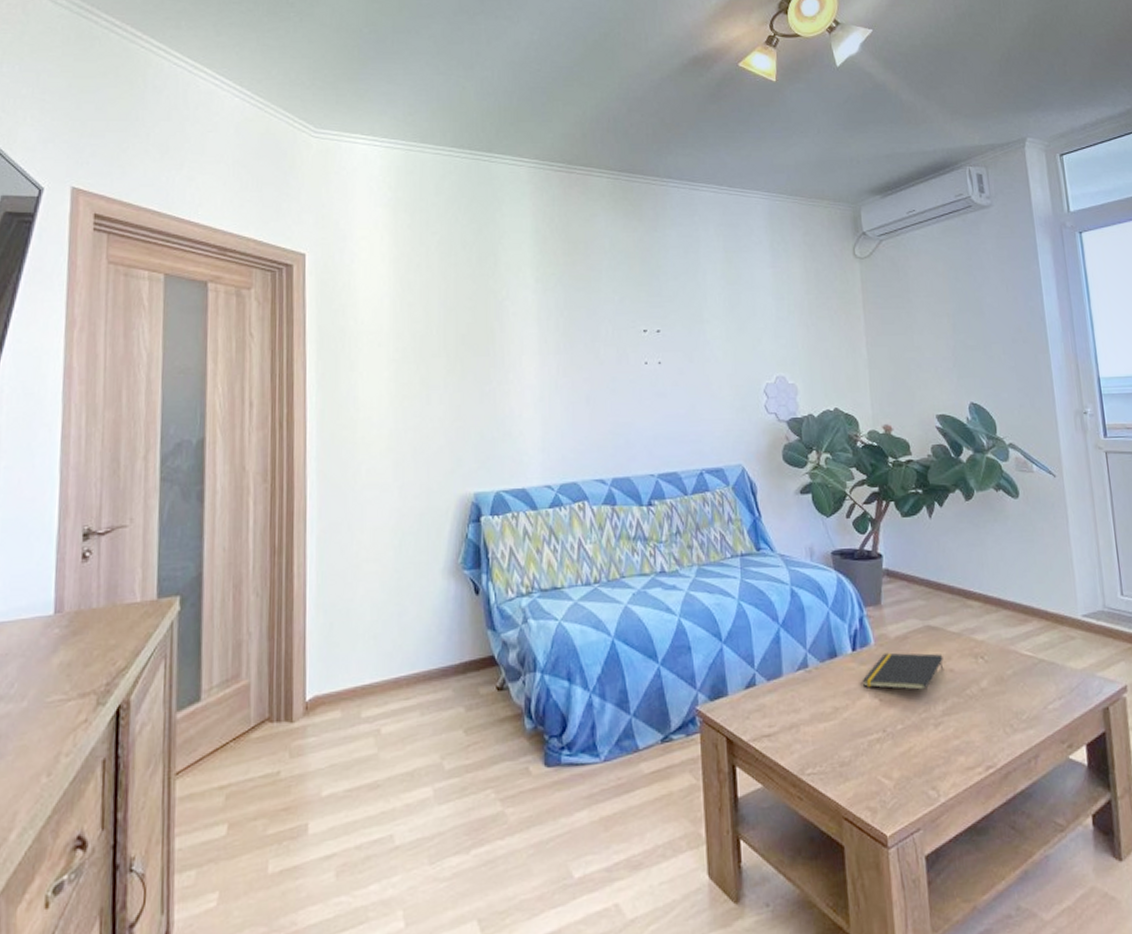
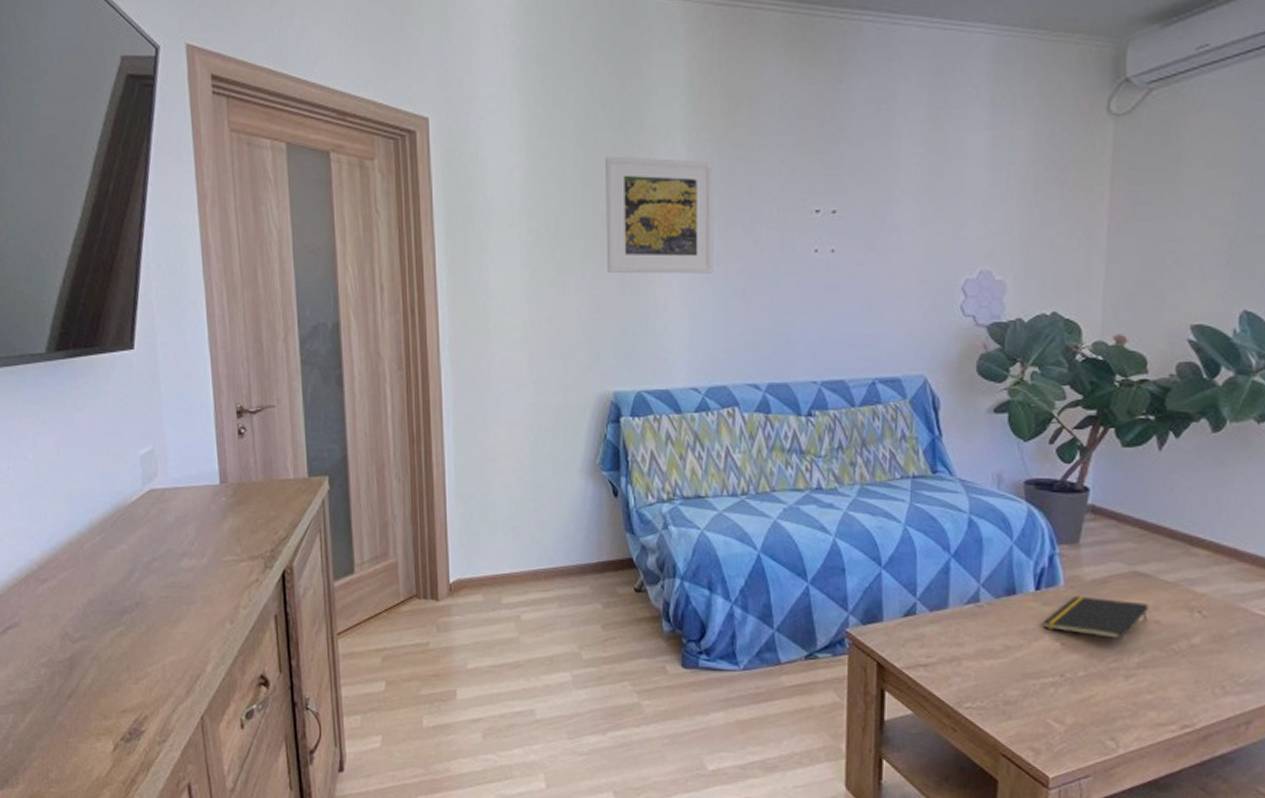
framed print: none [465,286,561,386] -> present [606,156,714,274]

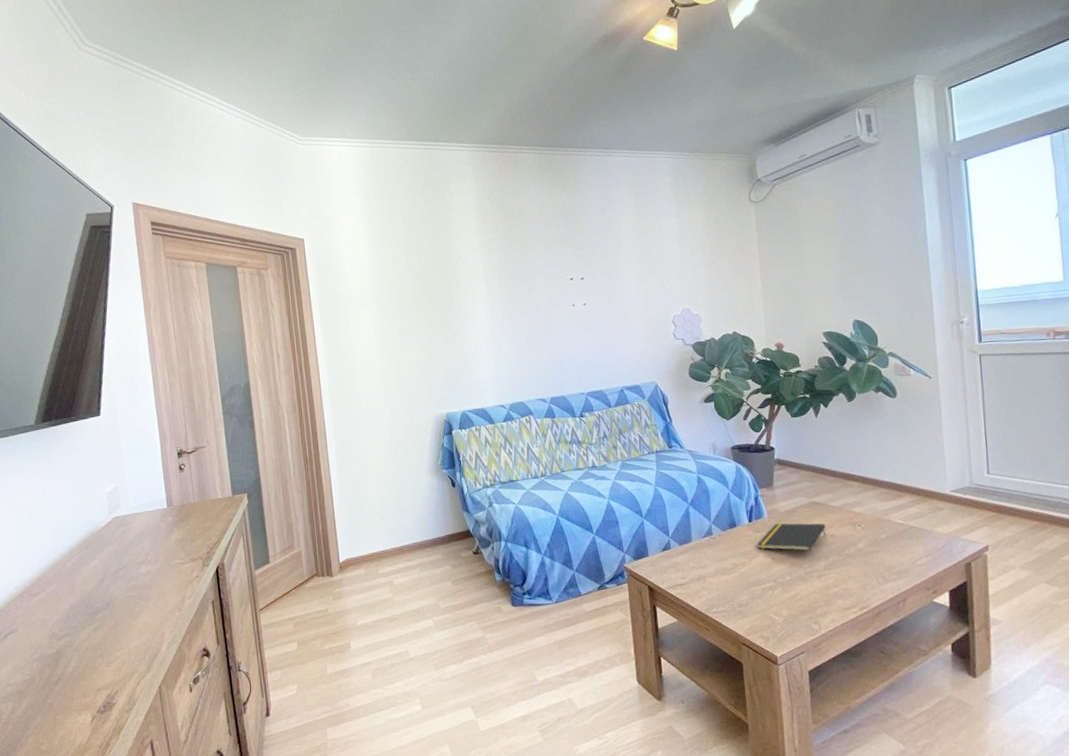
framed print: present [606,156,714,274] -> none [427,252,507,332]

